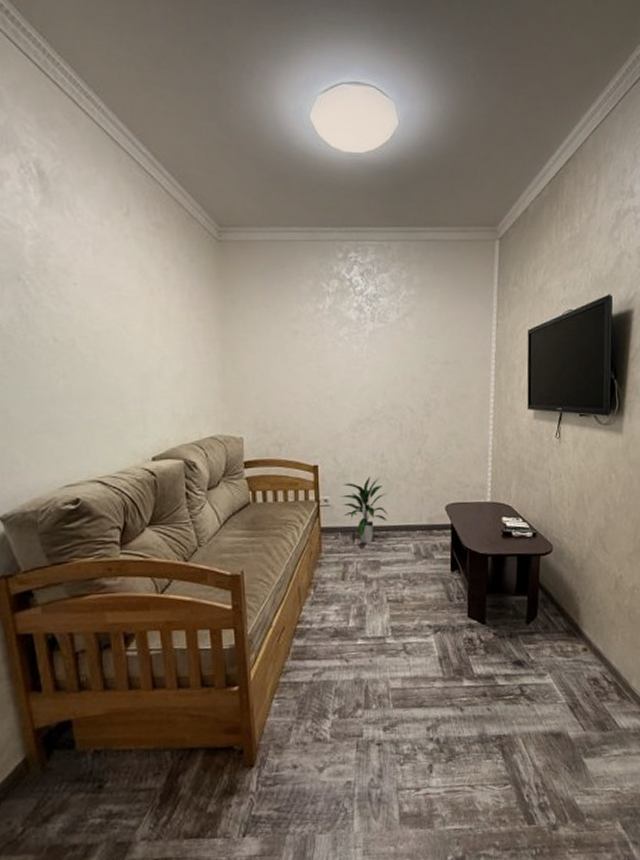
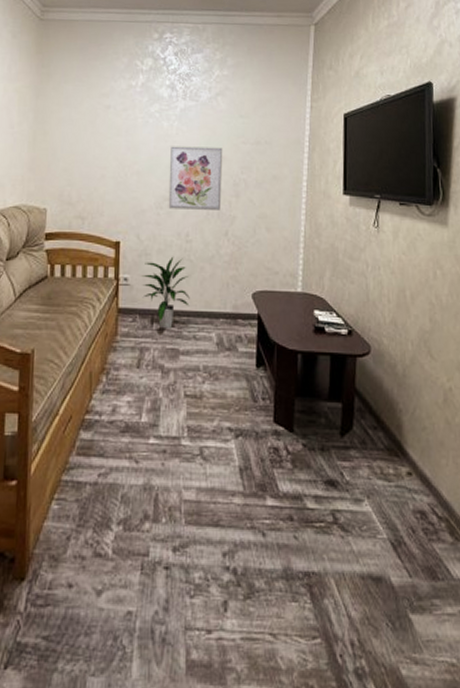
wall art: none [361,369,414,431] -> present [168,146,223,210]

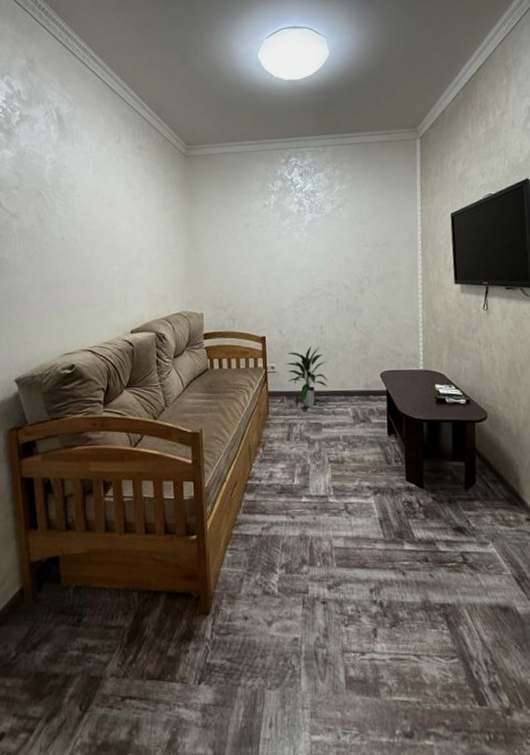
wall art: present [168,146,223,210] -> none [302,251,349,307]

